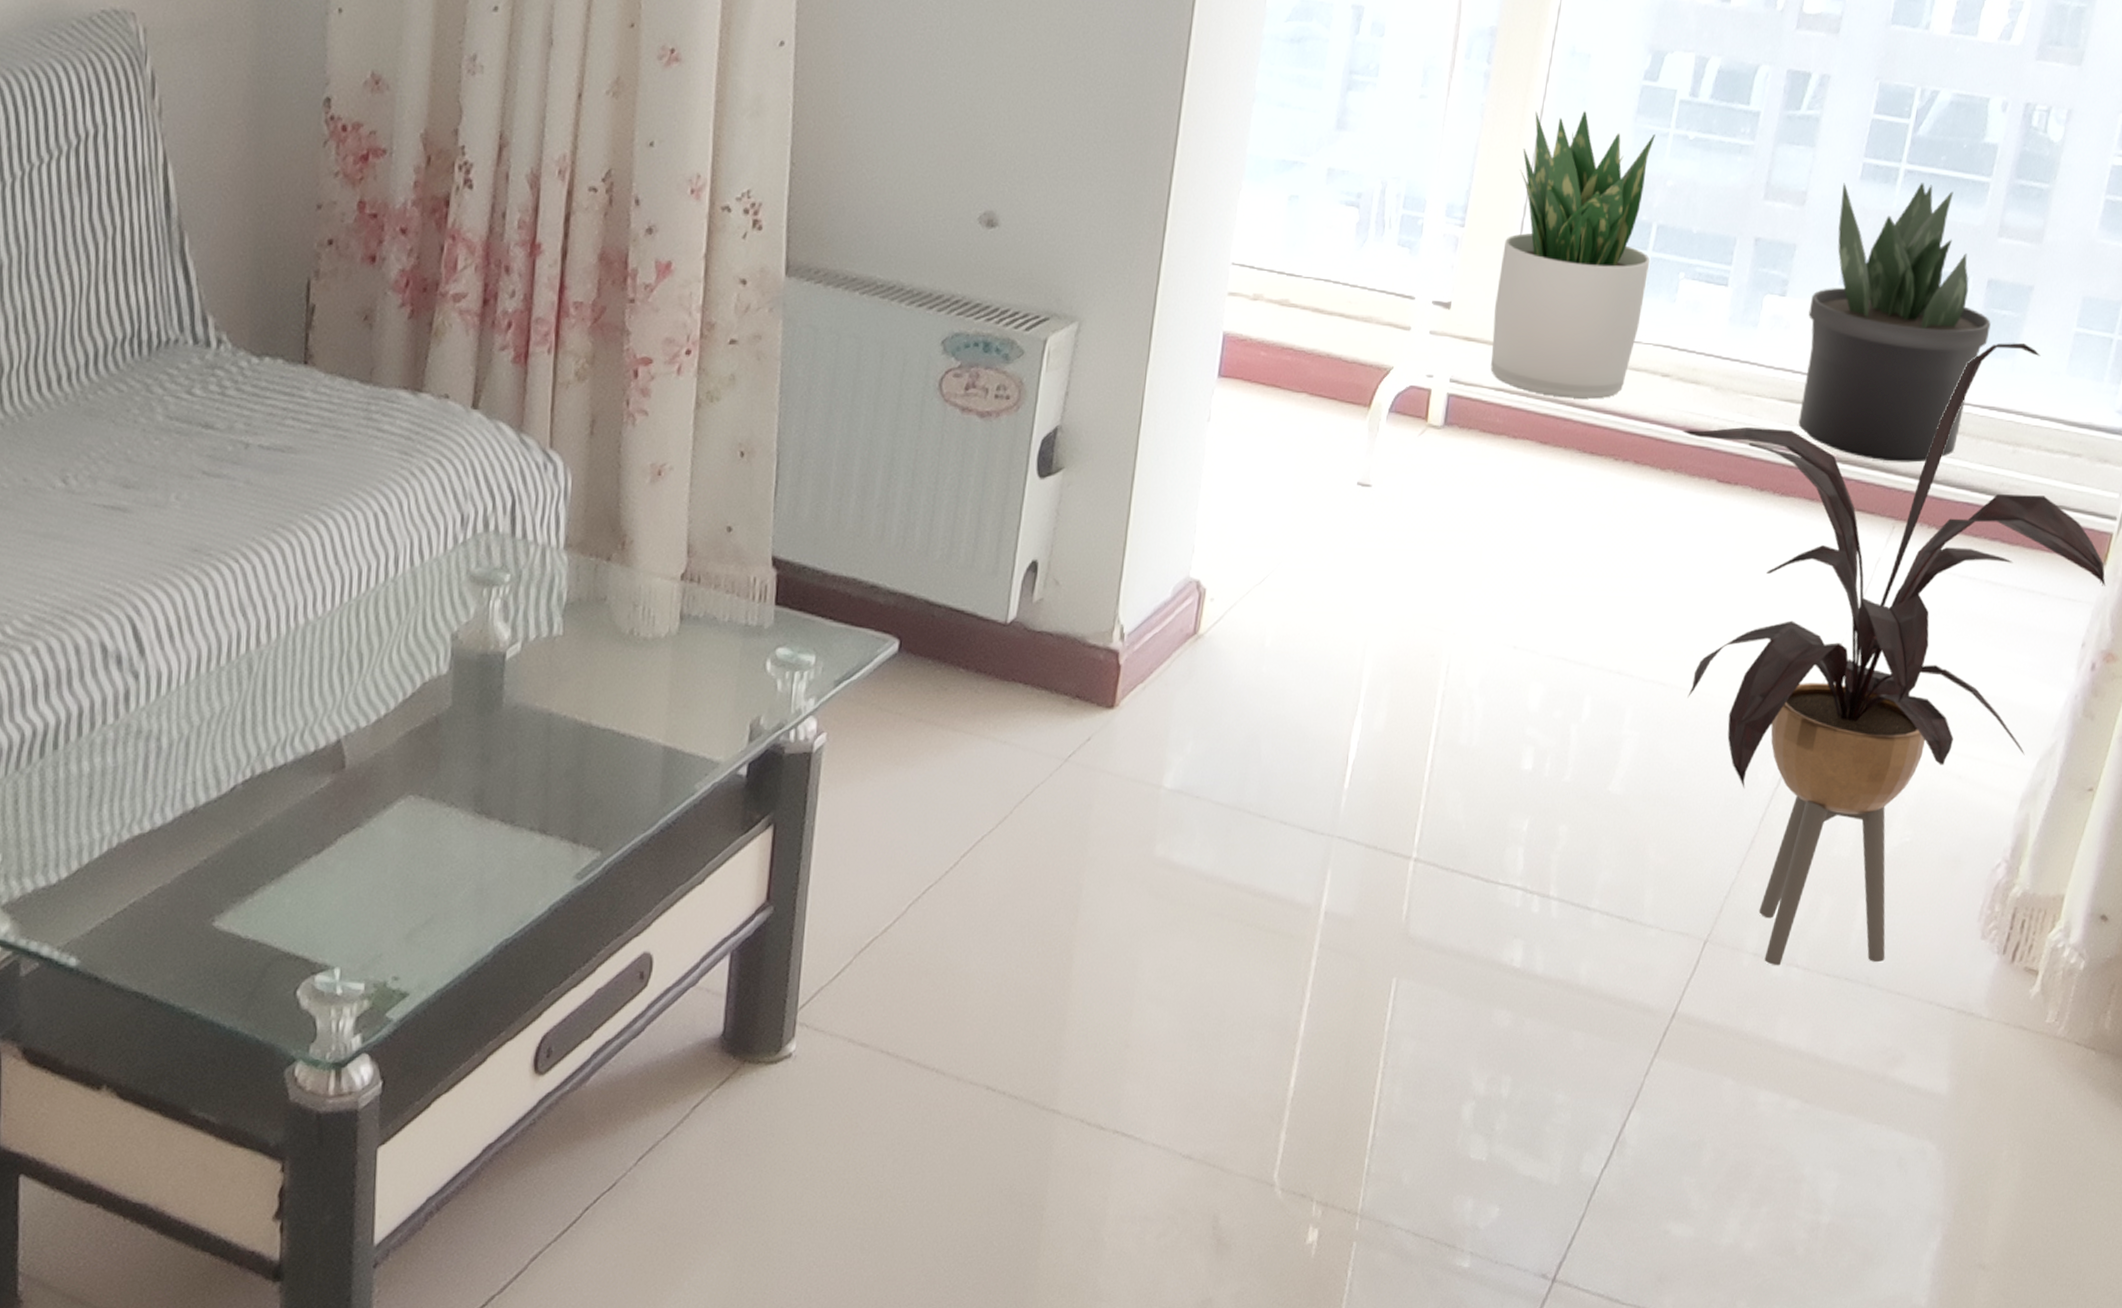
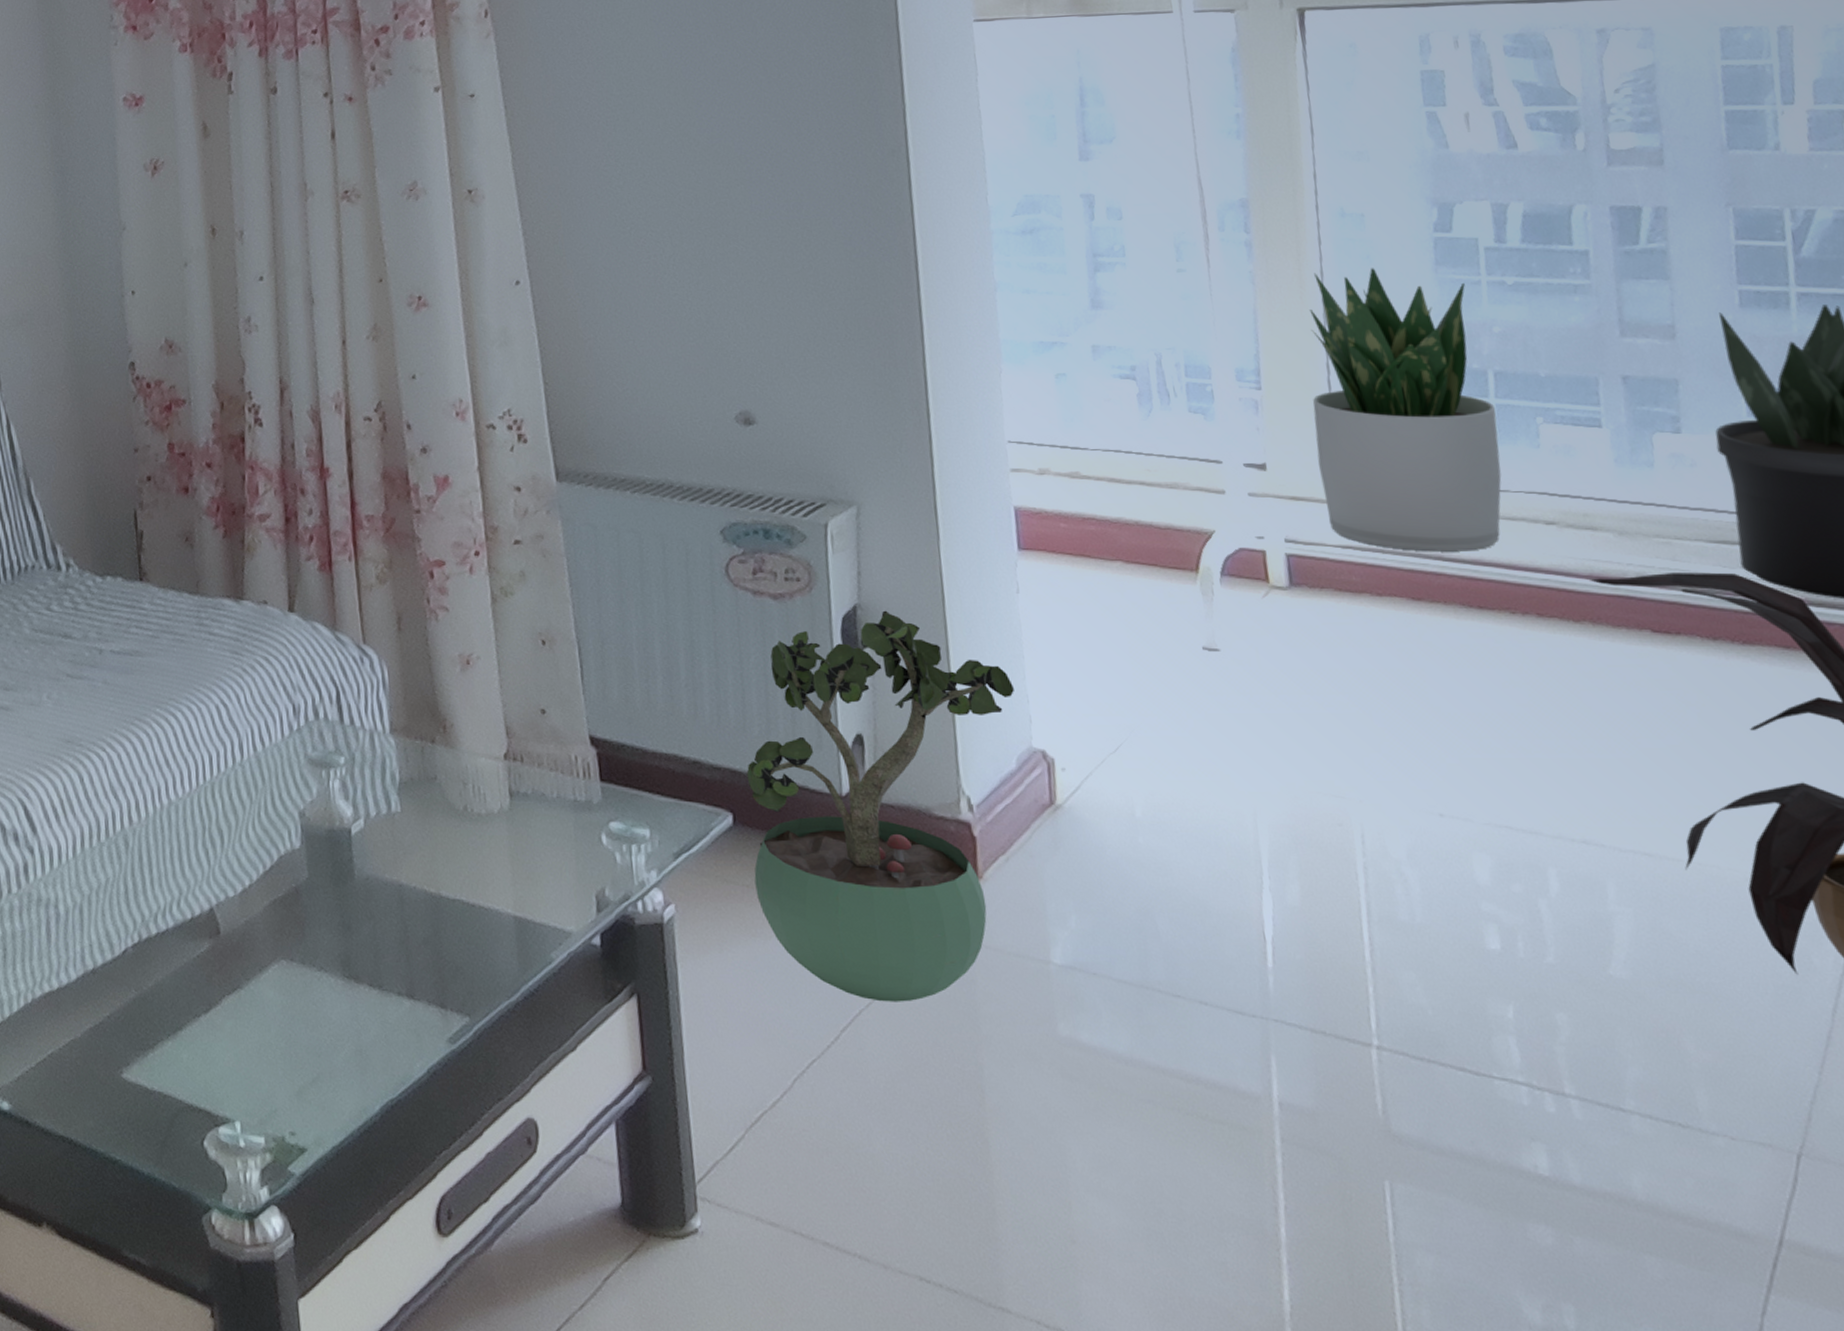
potted plant: none [907,433,1185,827] -> present [746,610,1014,1002]

